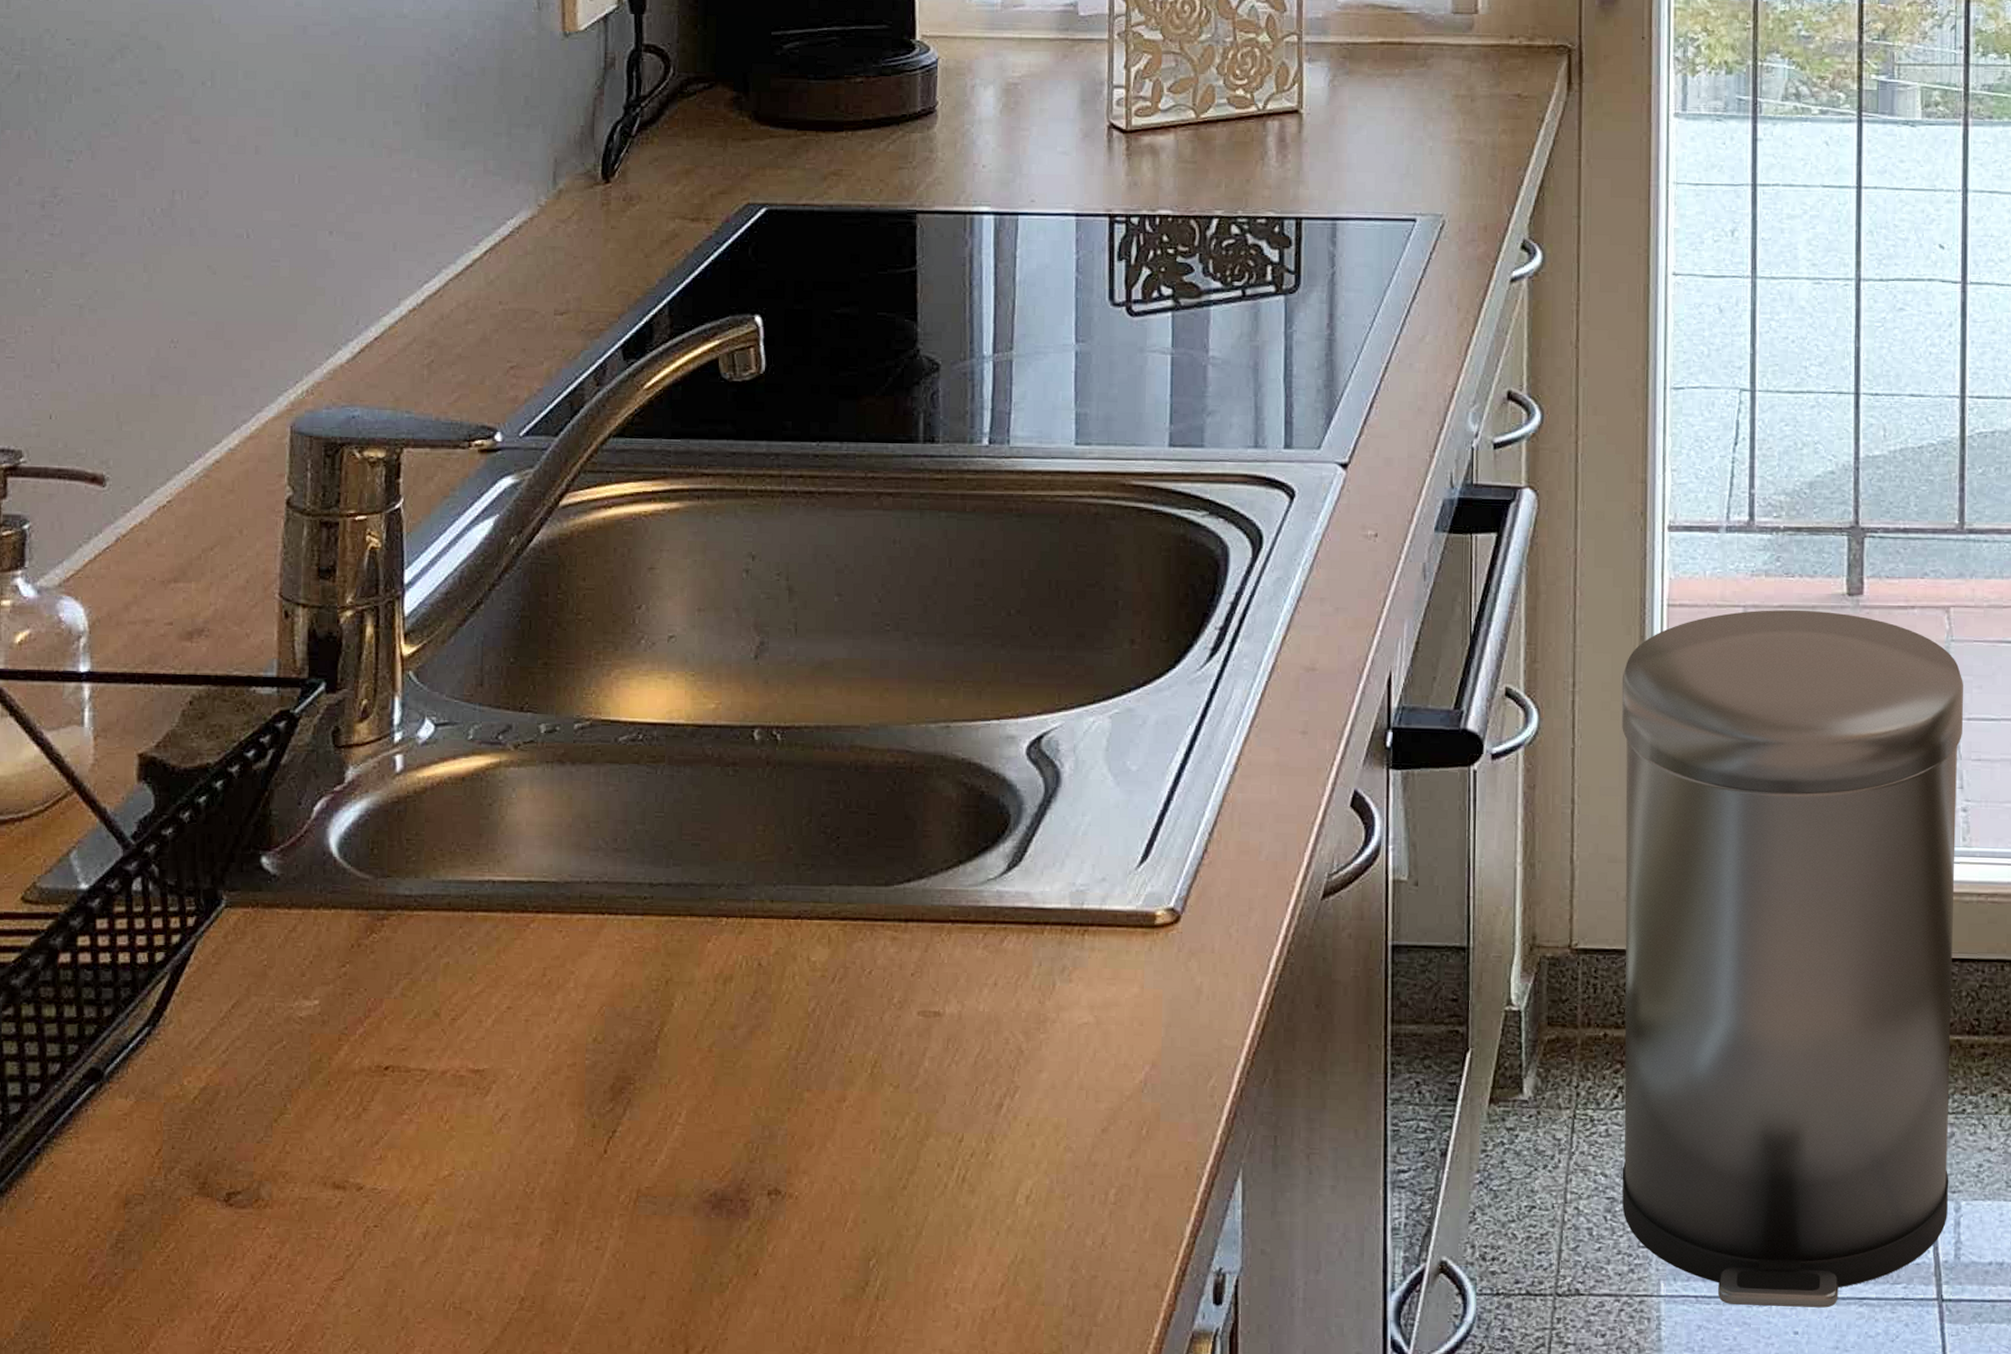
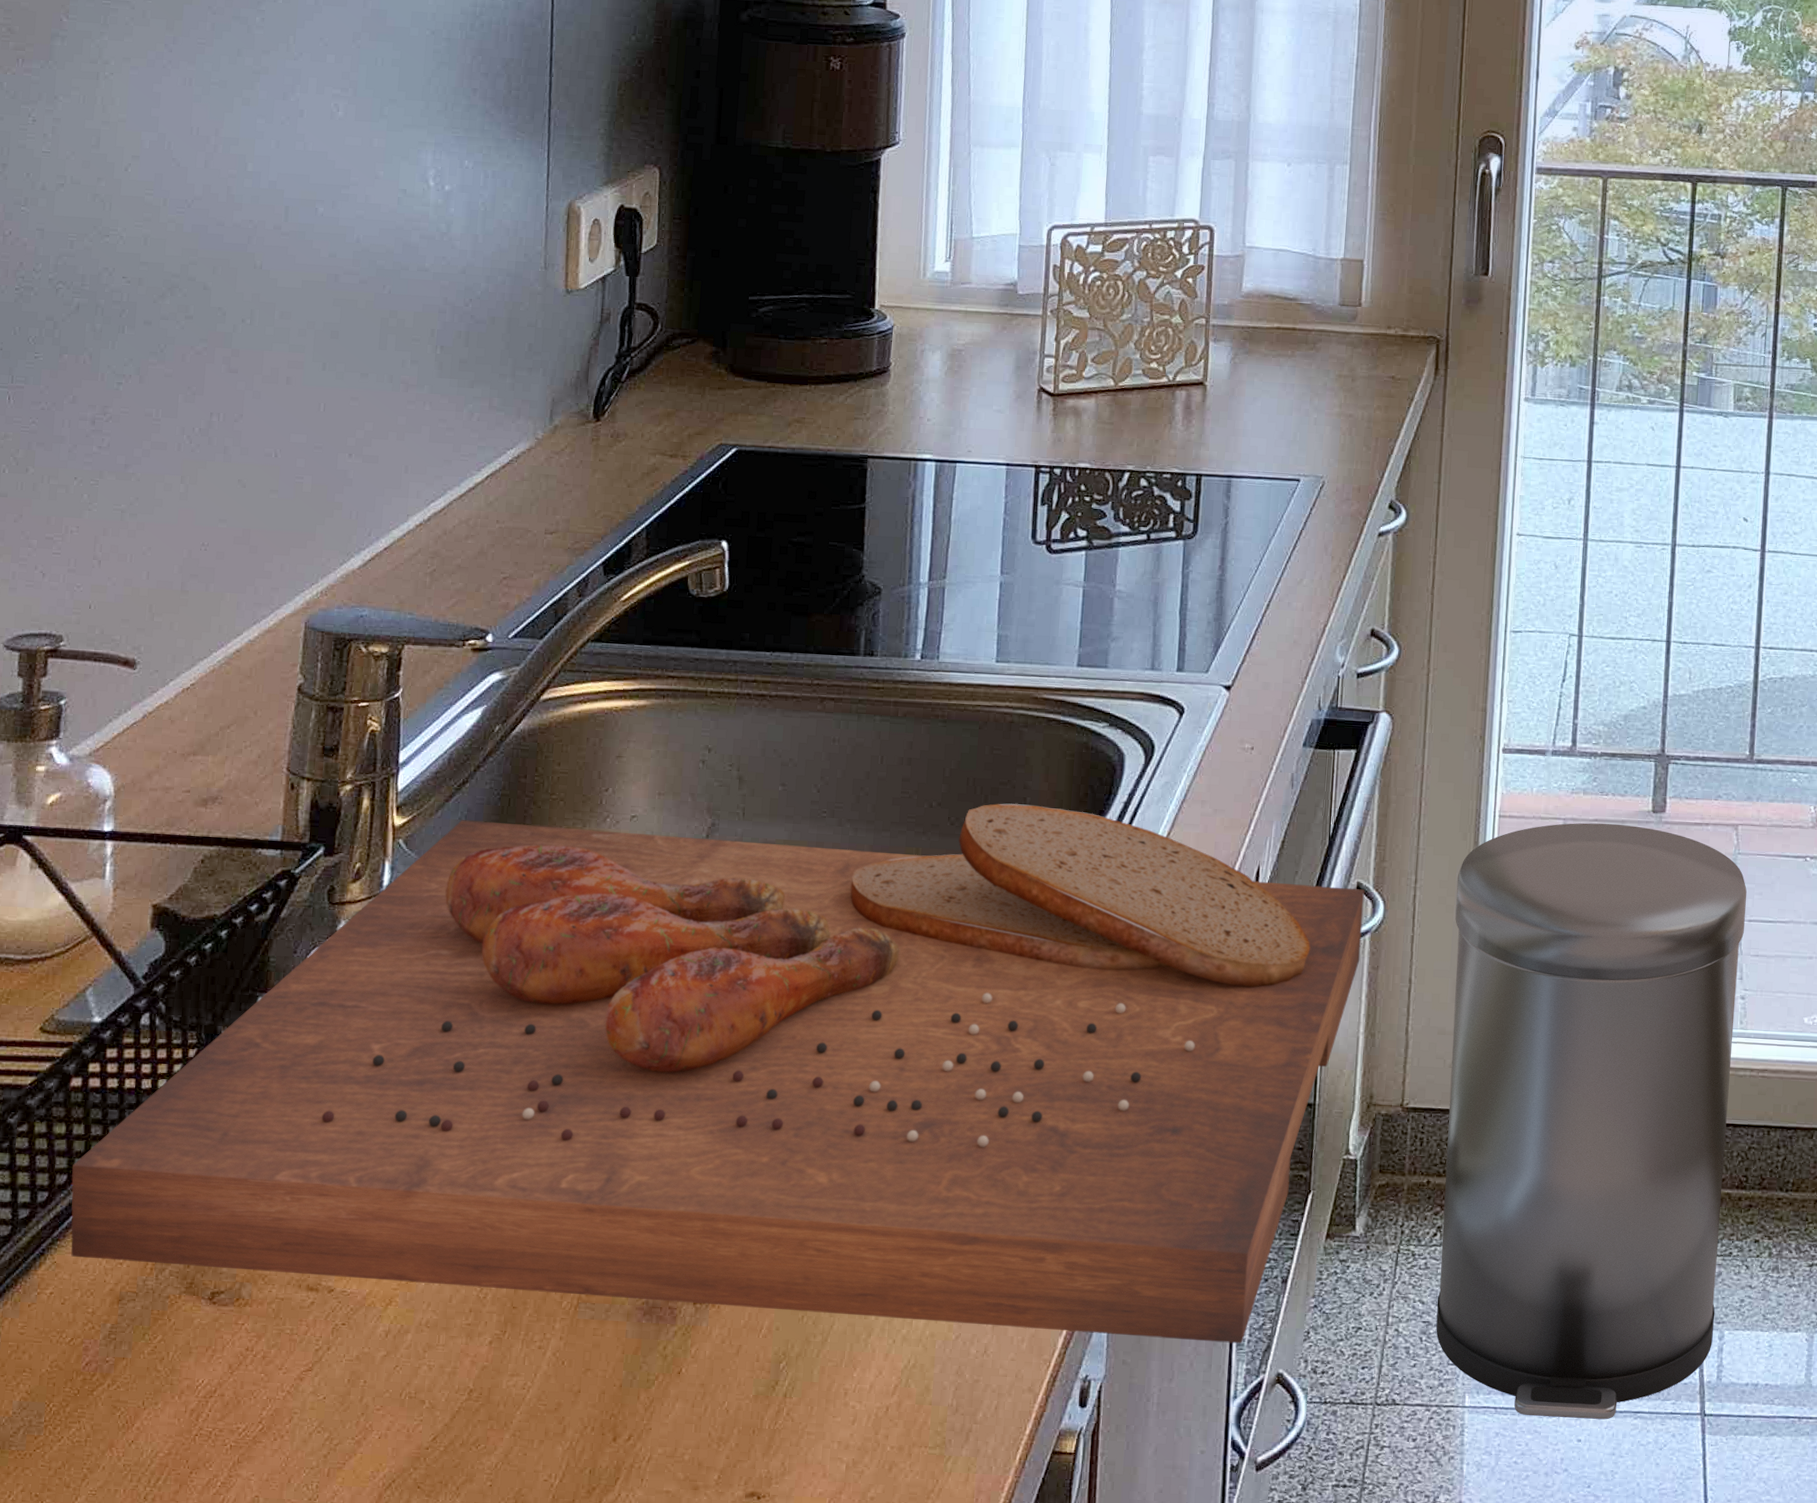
cutting board: none [65,608,1515,1228] -> present [71,803,1365,1344]

